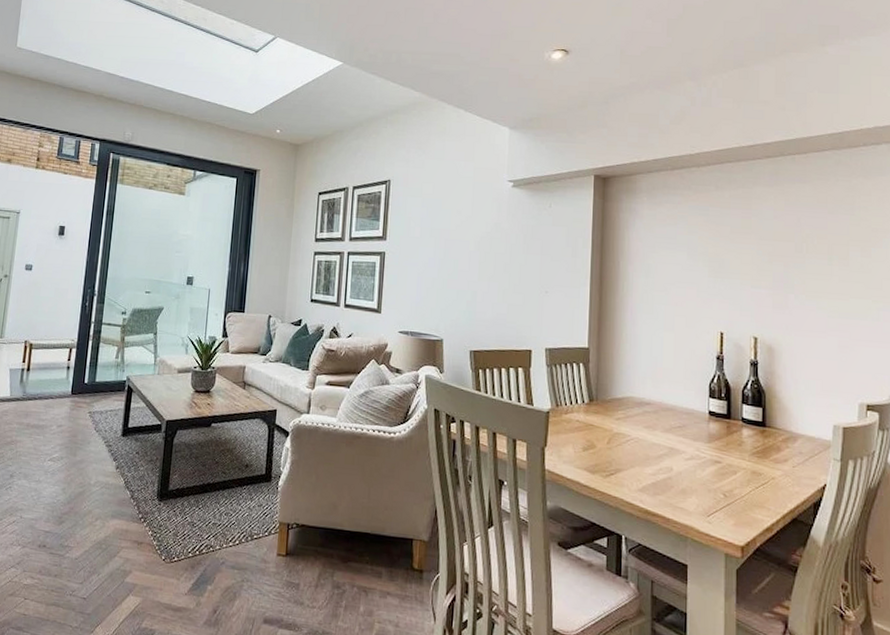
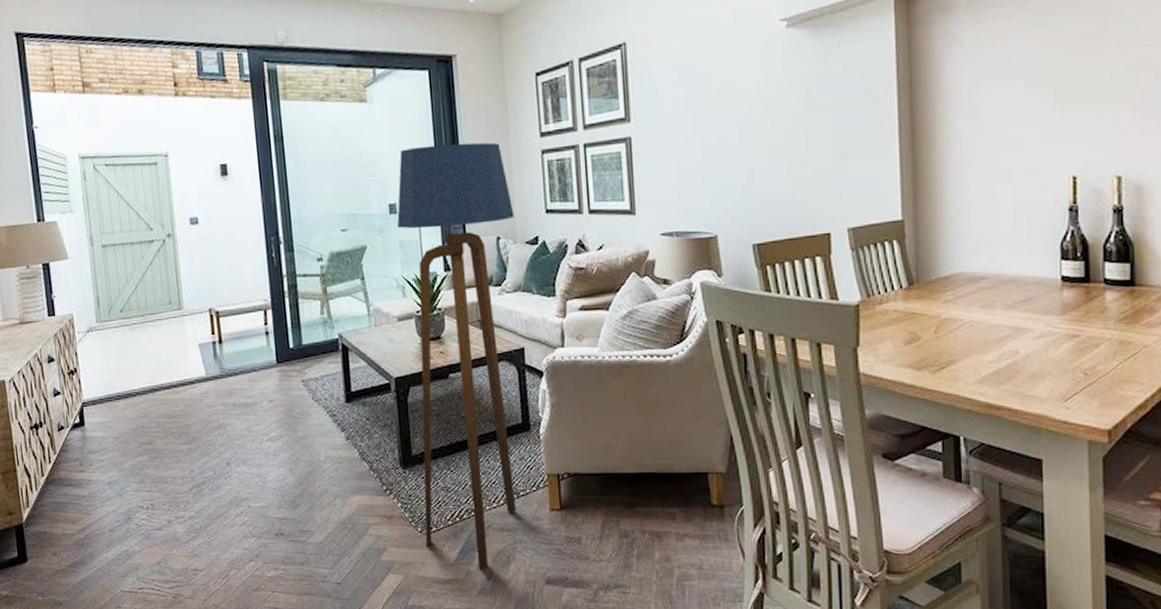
floor lamp: none [166,235,286,602] -> present [397,142,517,570]

